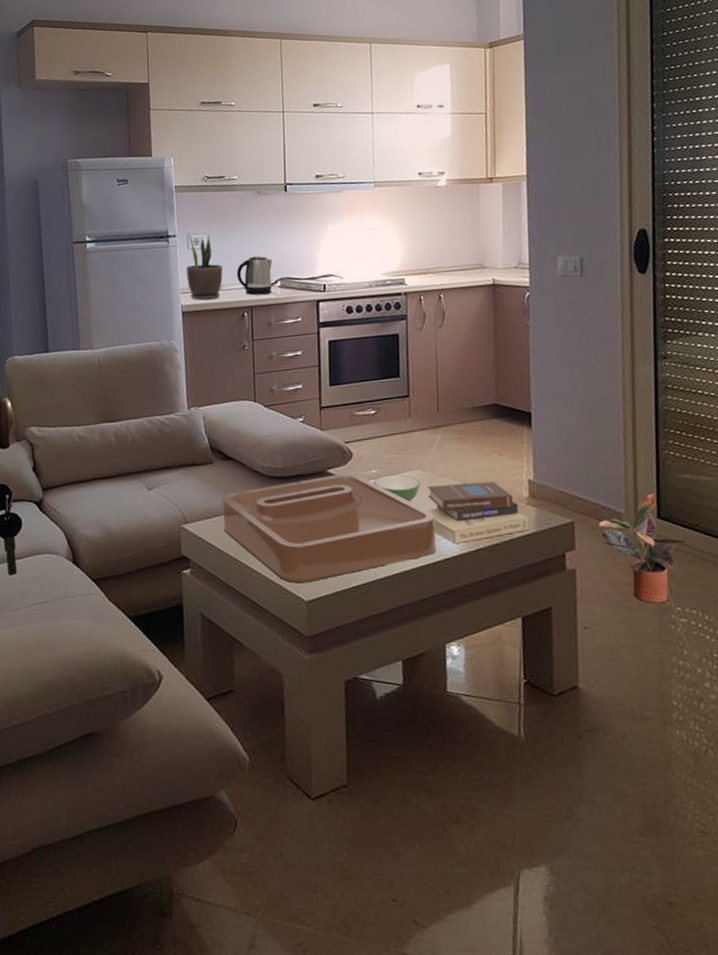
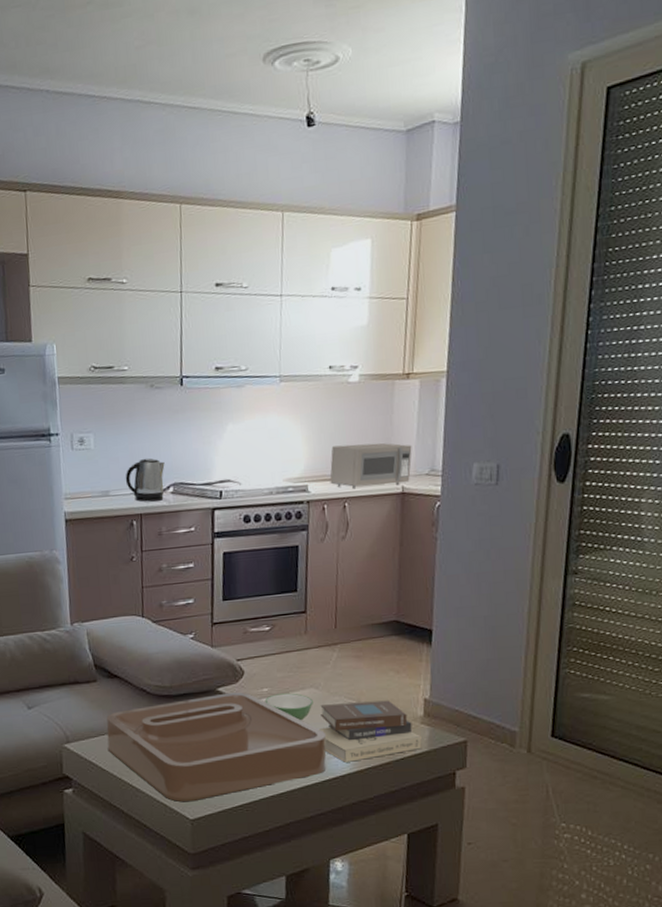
potted plant: present [186,232,223,301] -> none [69,430,111,508]
microwave: none [424,239,500,282] -> present [330,443,412,490]
potted plant: present [598,493,686,604] -> none [491,712,577,820]

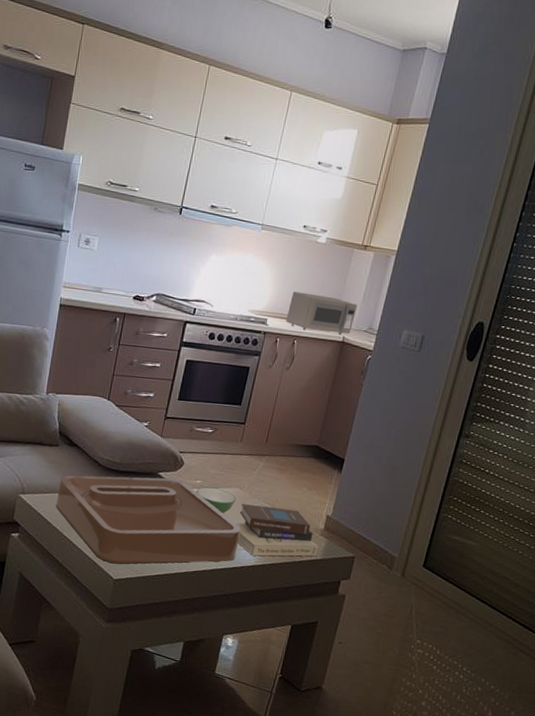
kettle: present [125,457,165,503] -> none [117,267,153,307]

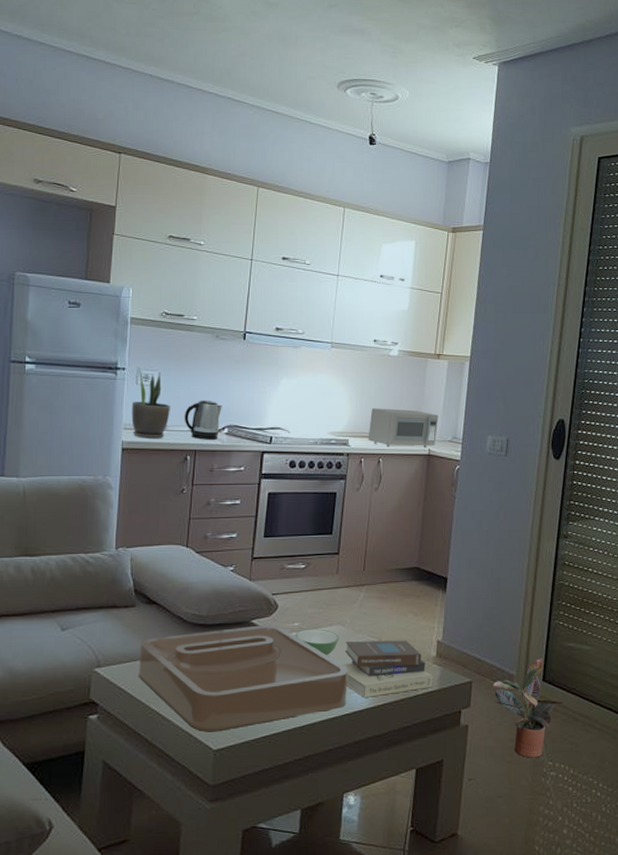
potted plant: none [70,230,106,300] -> present [131,367,170,440]
kettle: none [117,267,153,307] -> present [184,400,222,441]
potted plant: none [373,546,440,635] -> present [492,658,563,758]

